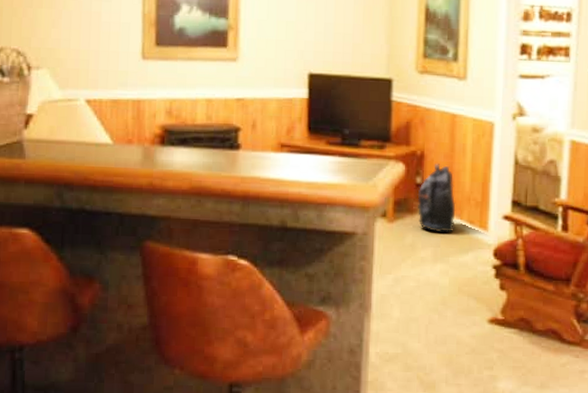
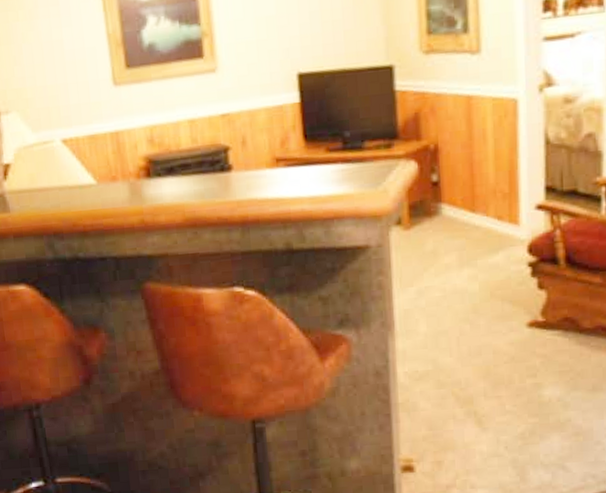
backpack: present [417,164,456,234] -> none [435,156,481,235]

